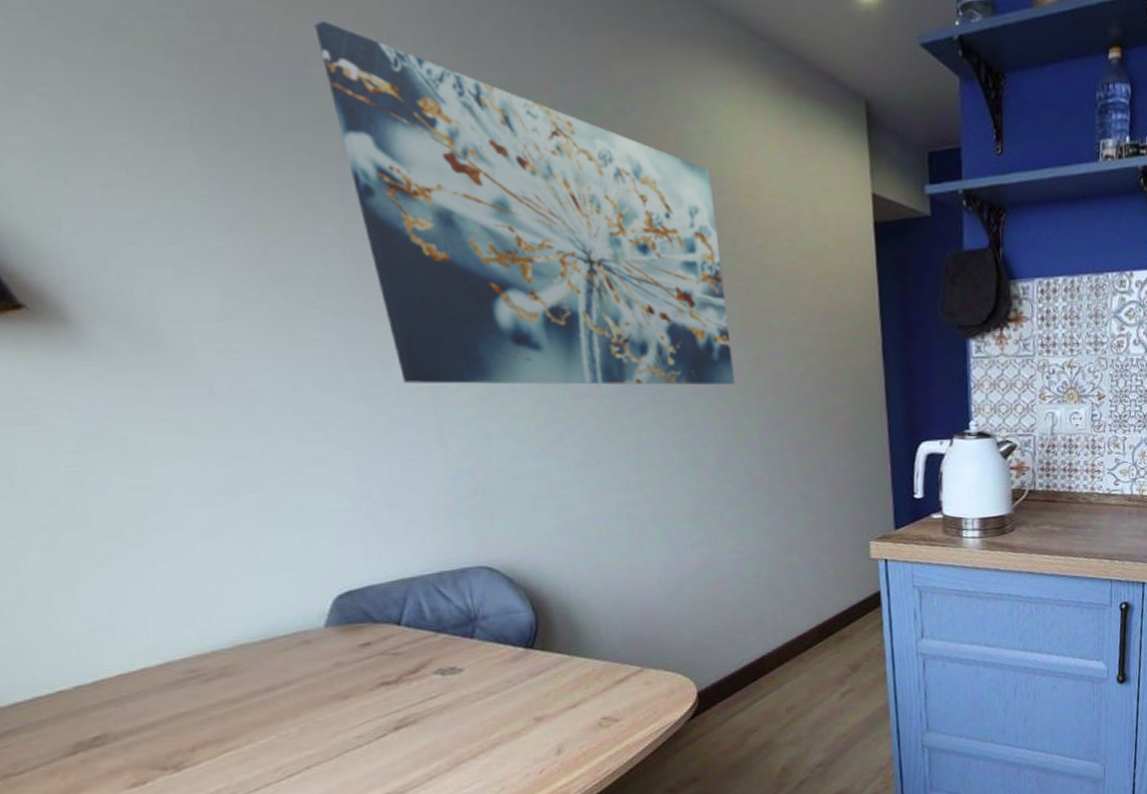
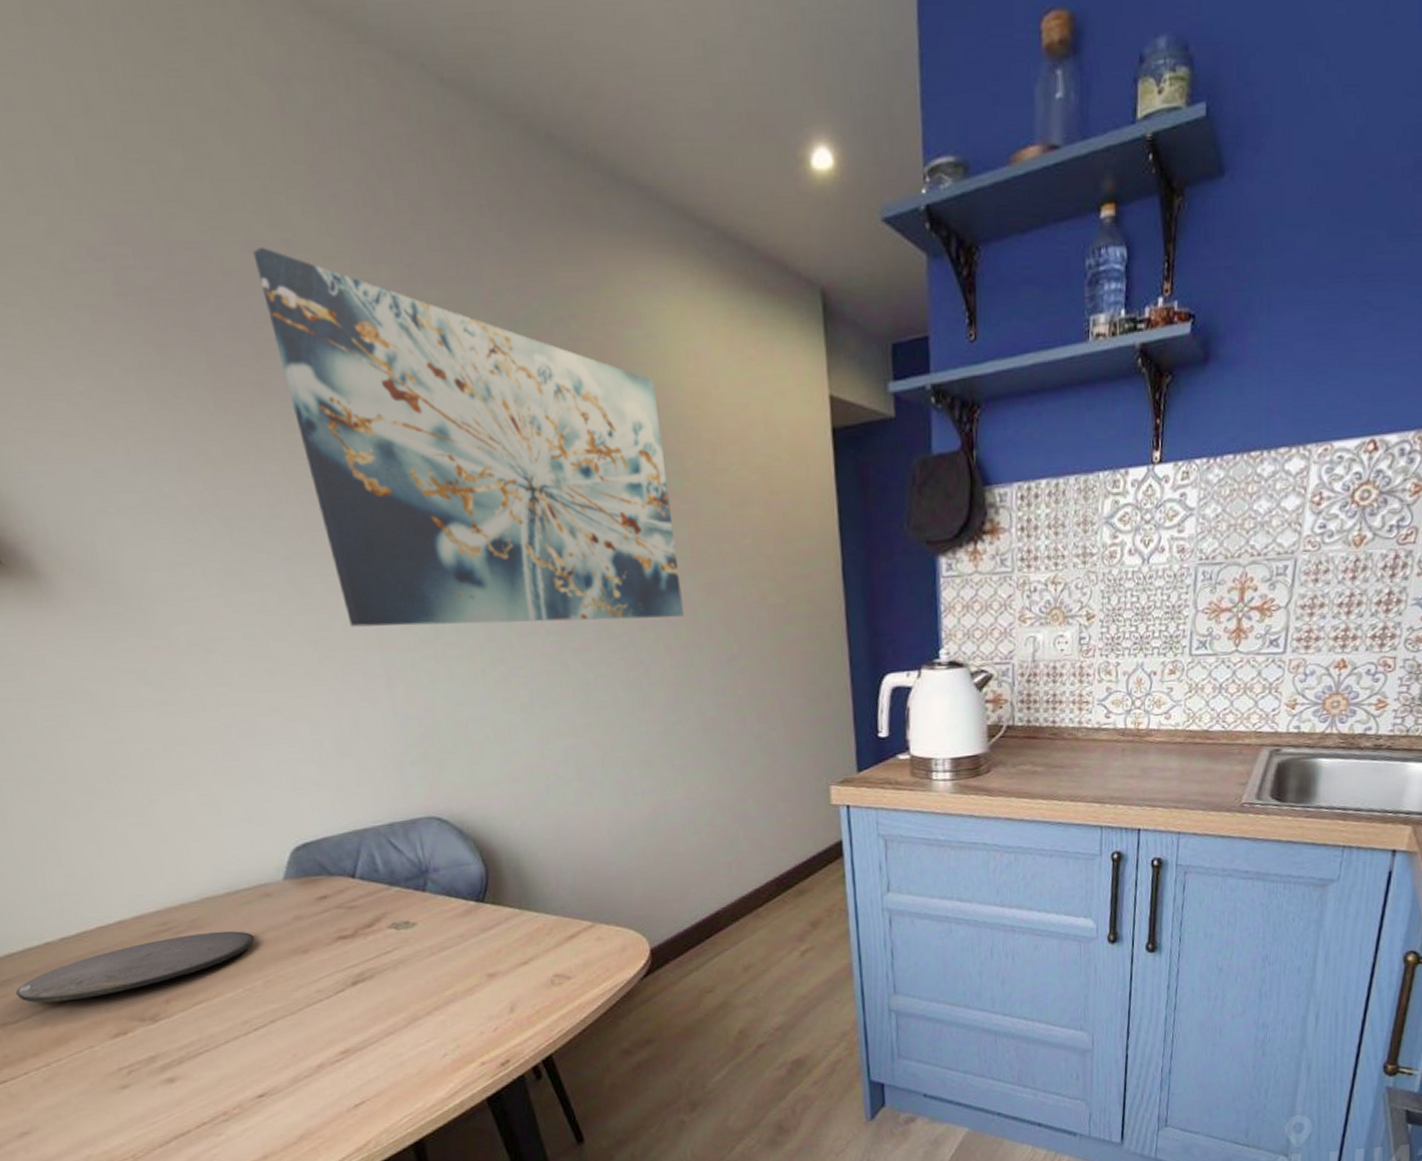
plate: none [21,678,292,753] -> present [15,931,255,1003]

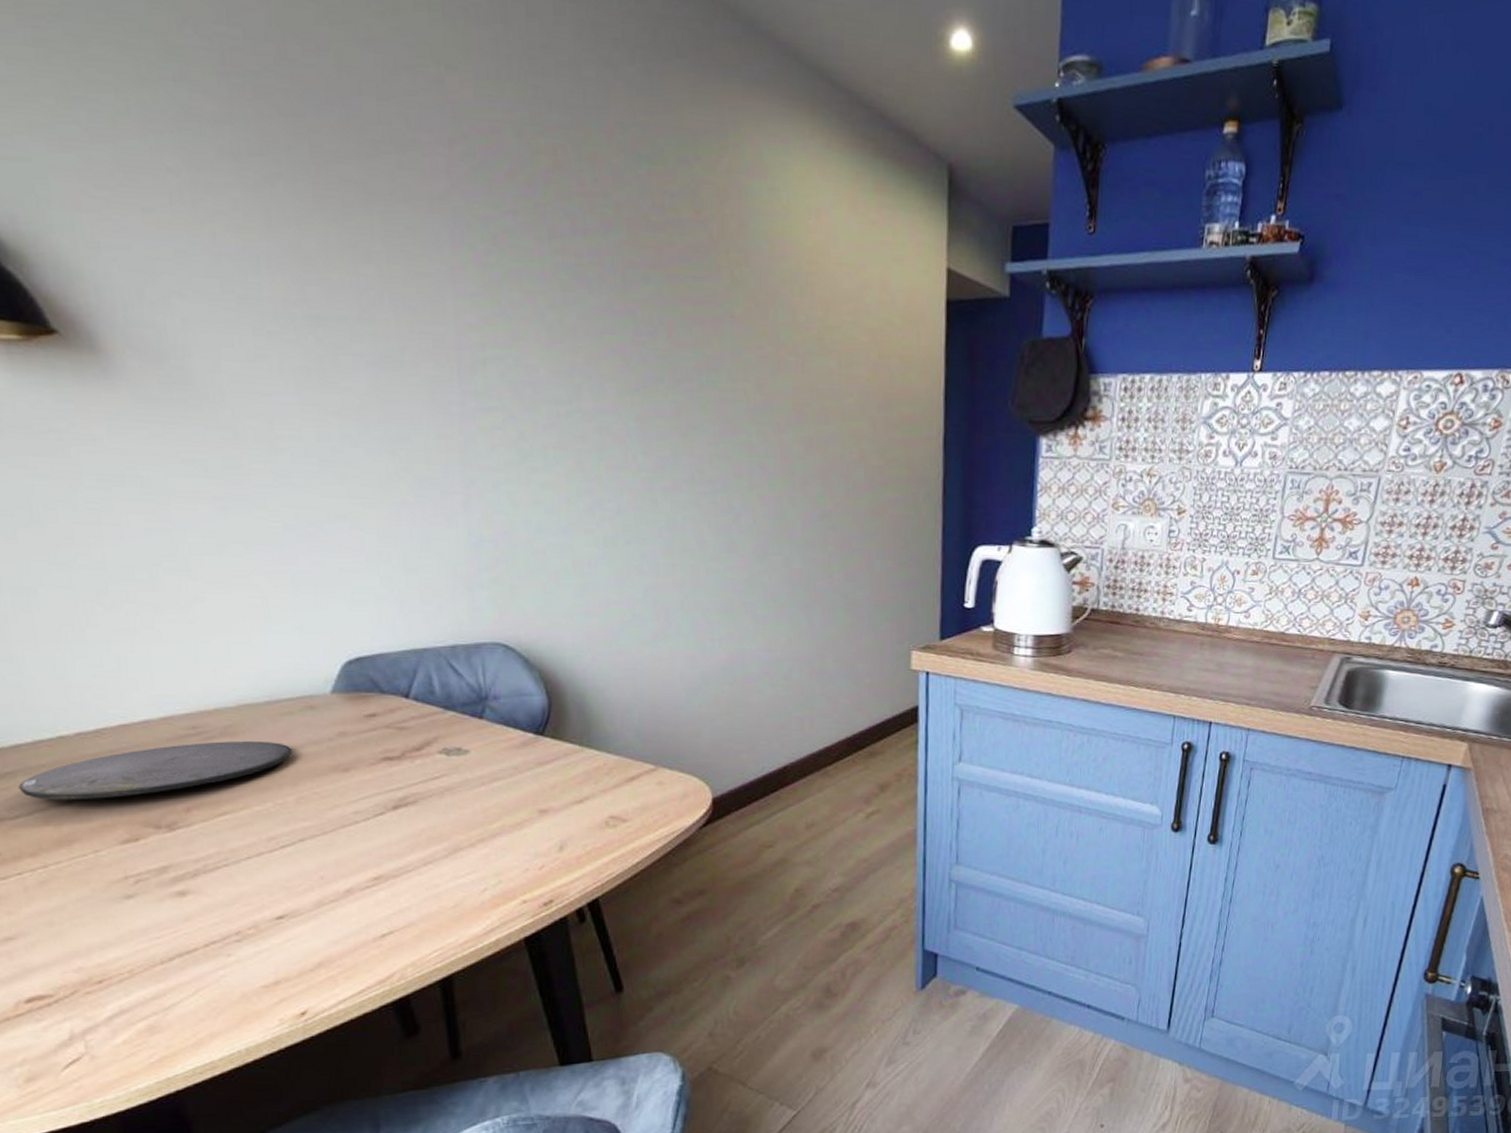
wall art: present [253,246,684,627] -> none [371,47,780,468]

